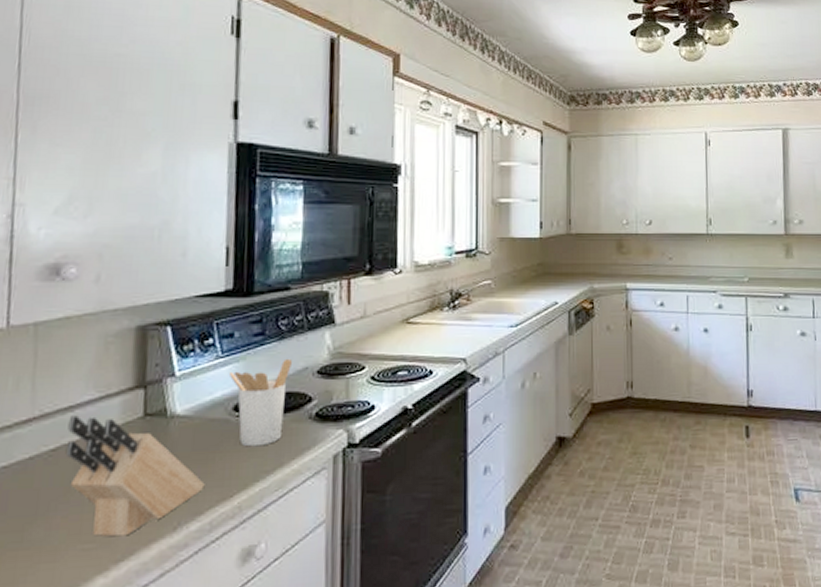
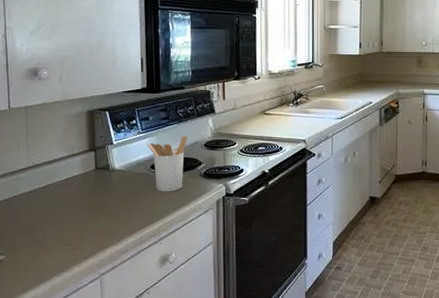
knife block: present [65,415,205,537] -> none [50,167,136,243]

